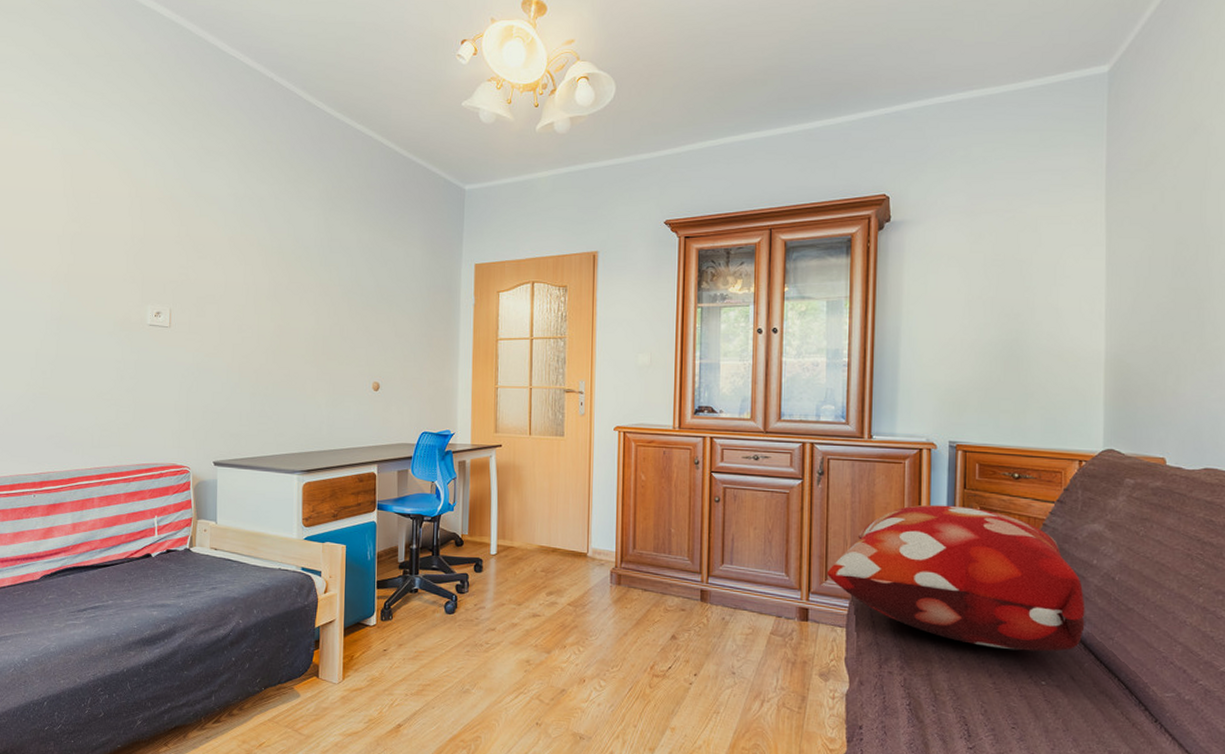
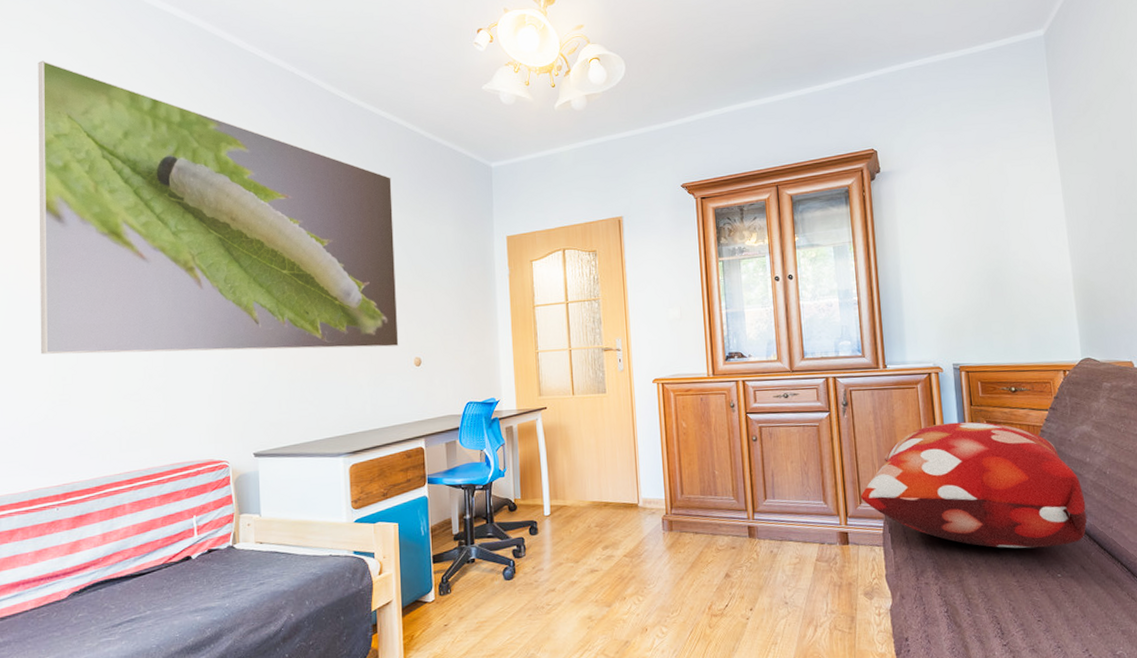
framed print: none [24,56,363,370] -> present [37,60,399,354]

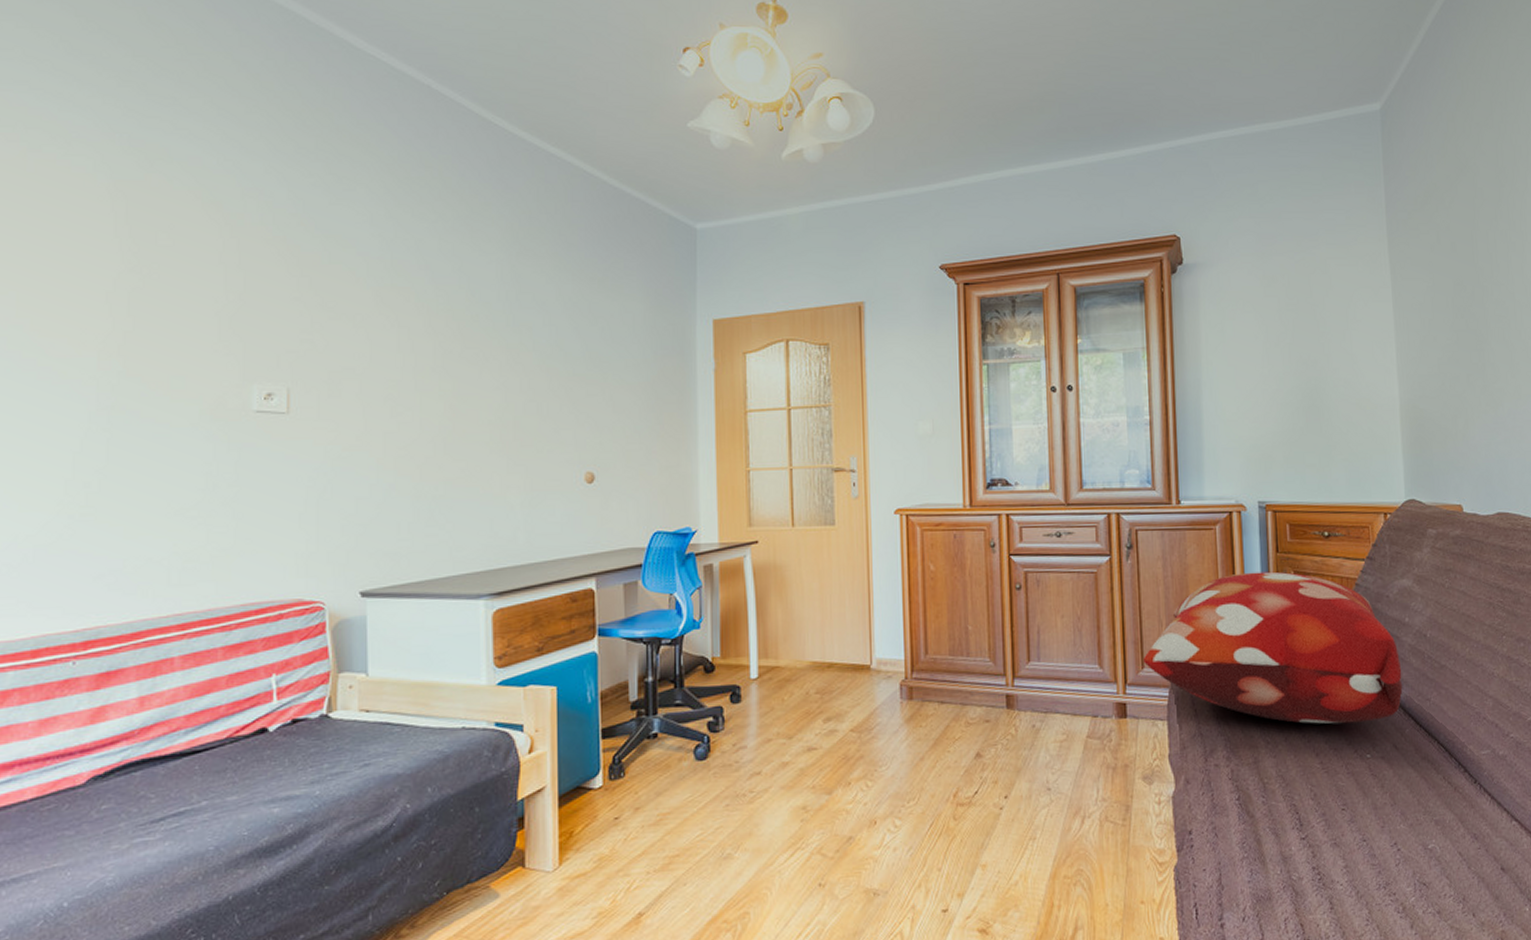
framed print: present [37,60,399,354] -> none [52,43,565,458]

